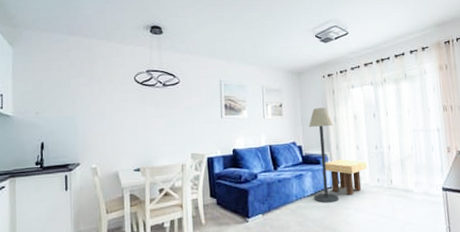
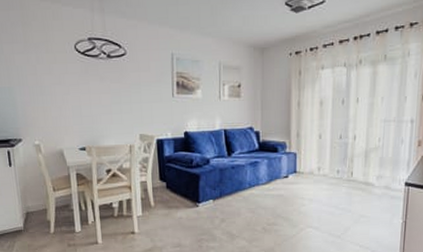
floor lamp: present [309,107,340,203] -> none [268,90,297,192]
side table: present [325,159,368,195] -> none [283,148,329,185]

